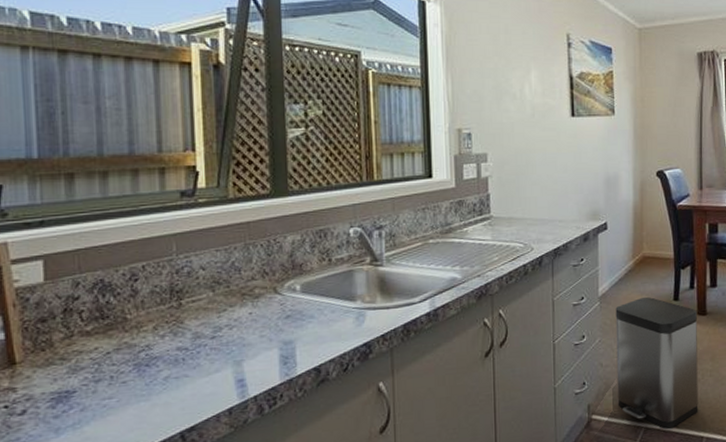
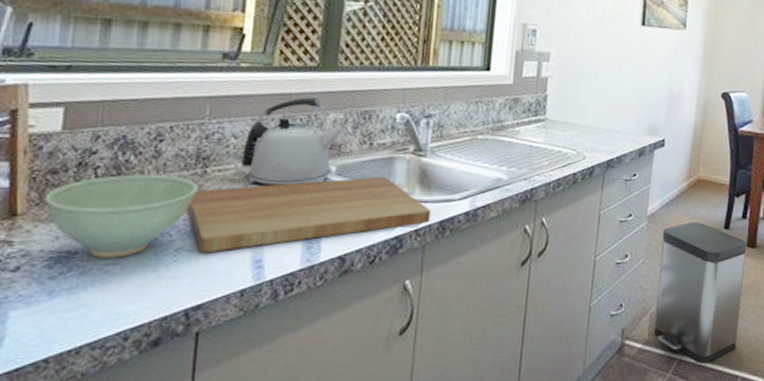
bowl: none [38,311,176,394] -> present [44,174,198,258]
cutting board: none [169,288,395,379] -> present [187,176,431,253]
kettle: none [212,223,305,310] -> present [242,97,347,186]

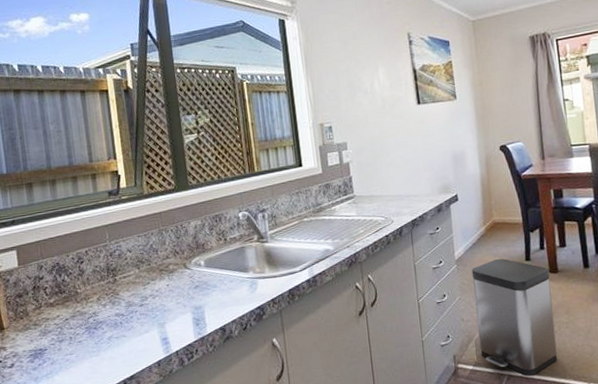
bowl: present [44,174,198,258] -> none [18,286,113,351]
cutting board: present [187,176,431,253] -> none [109,262,282,338]
kettle: present [242,97,347,186] -> none [137,212,206,284]

